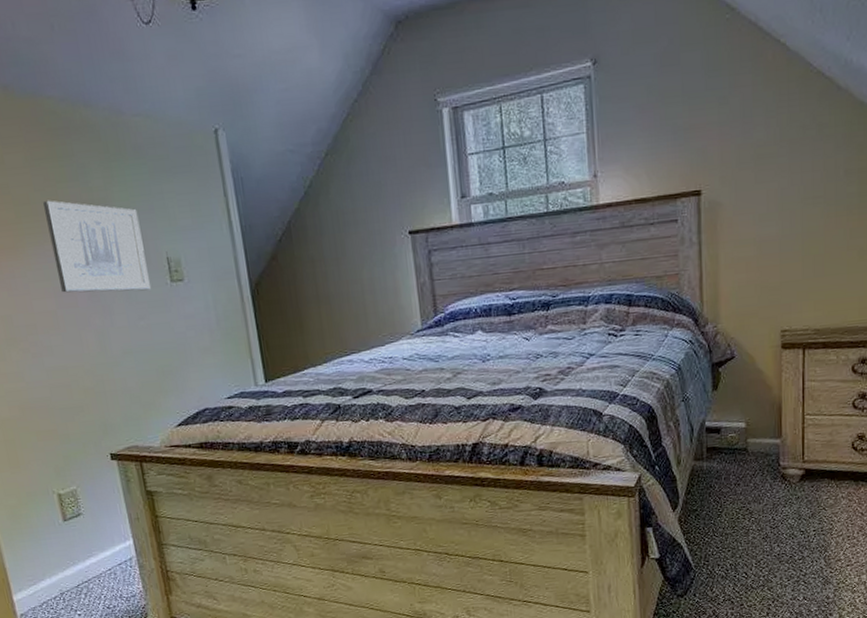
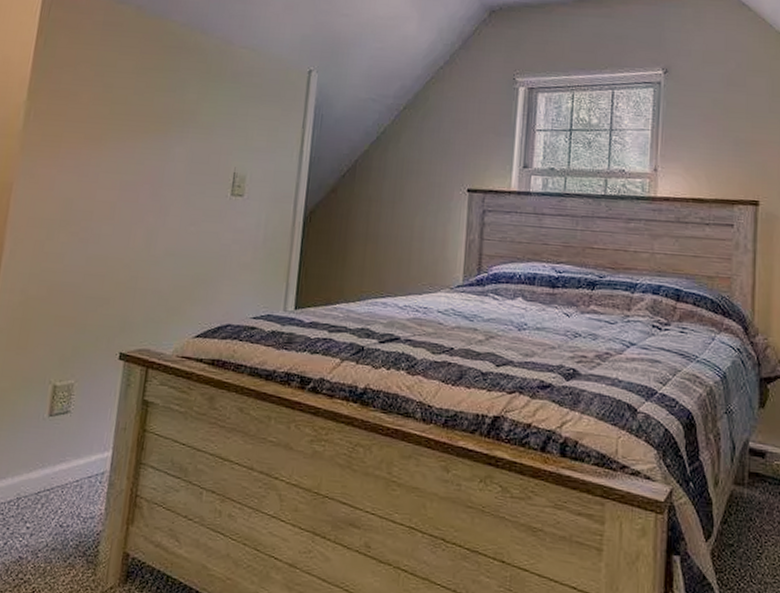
wall art: present [42,200,151,293] -> none [127,104,220,199]

